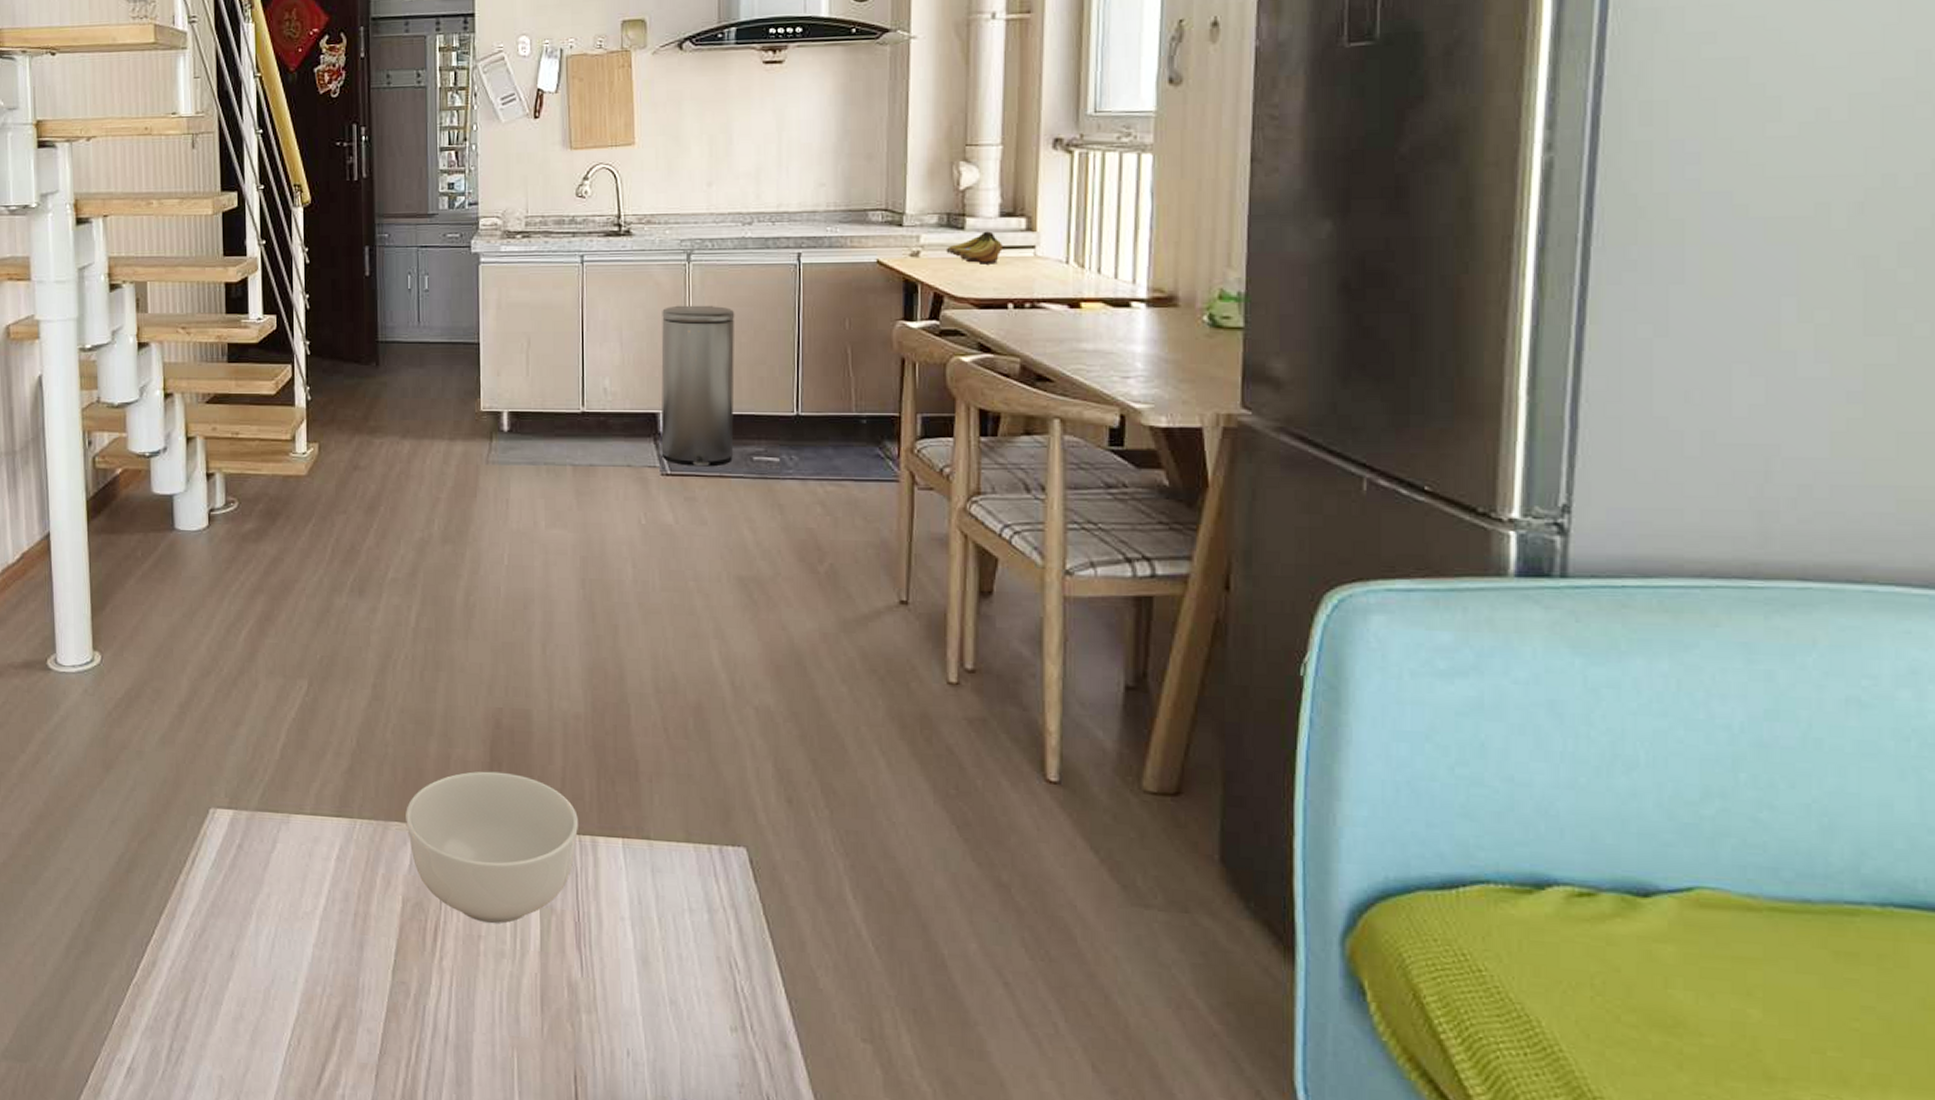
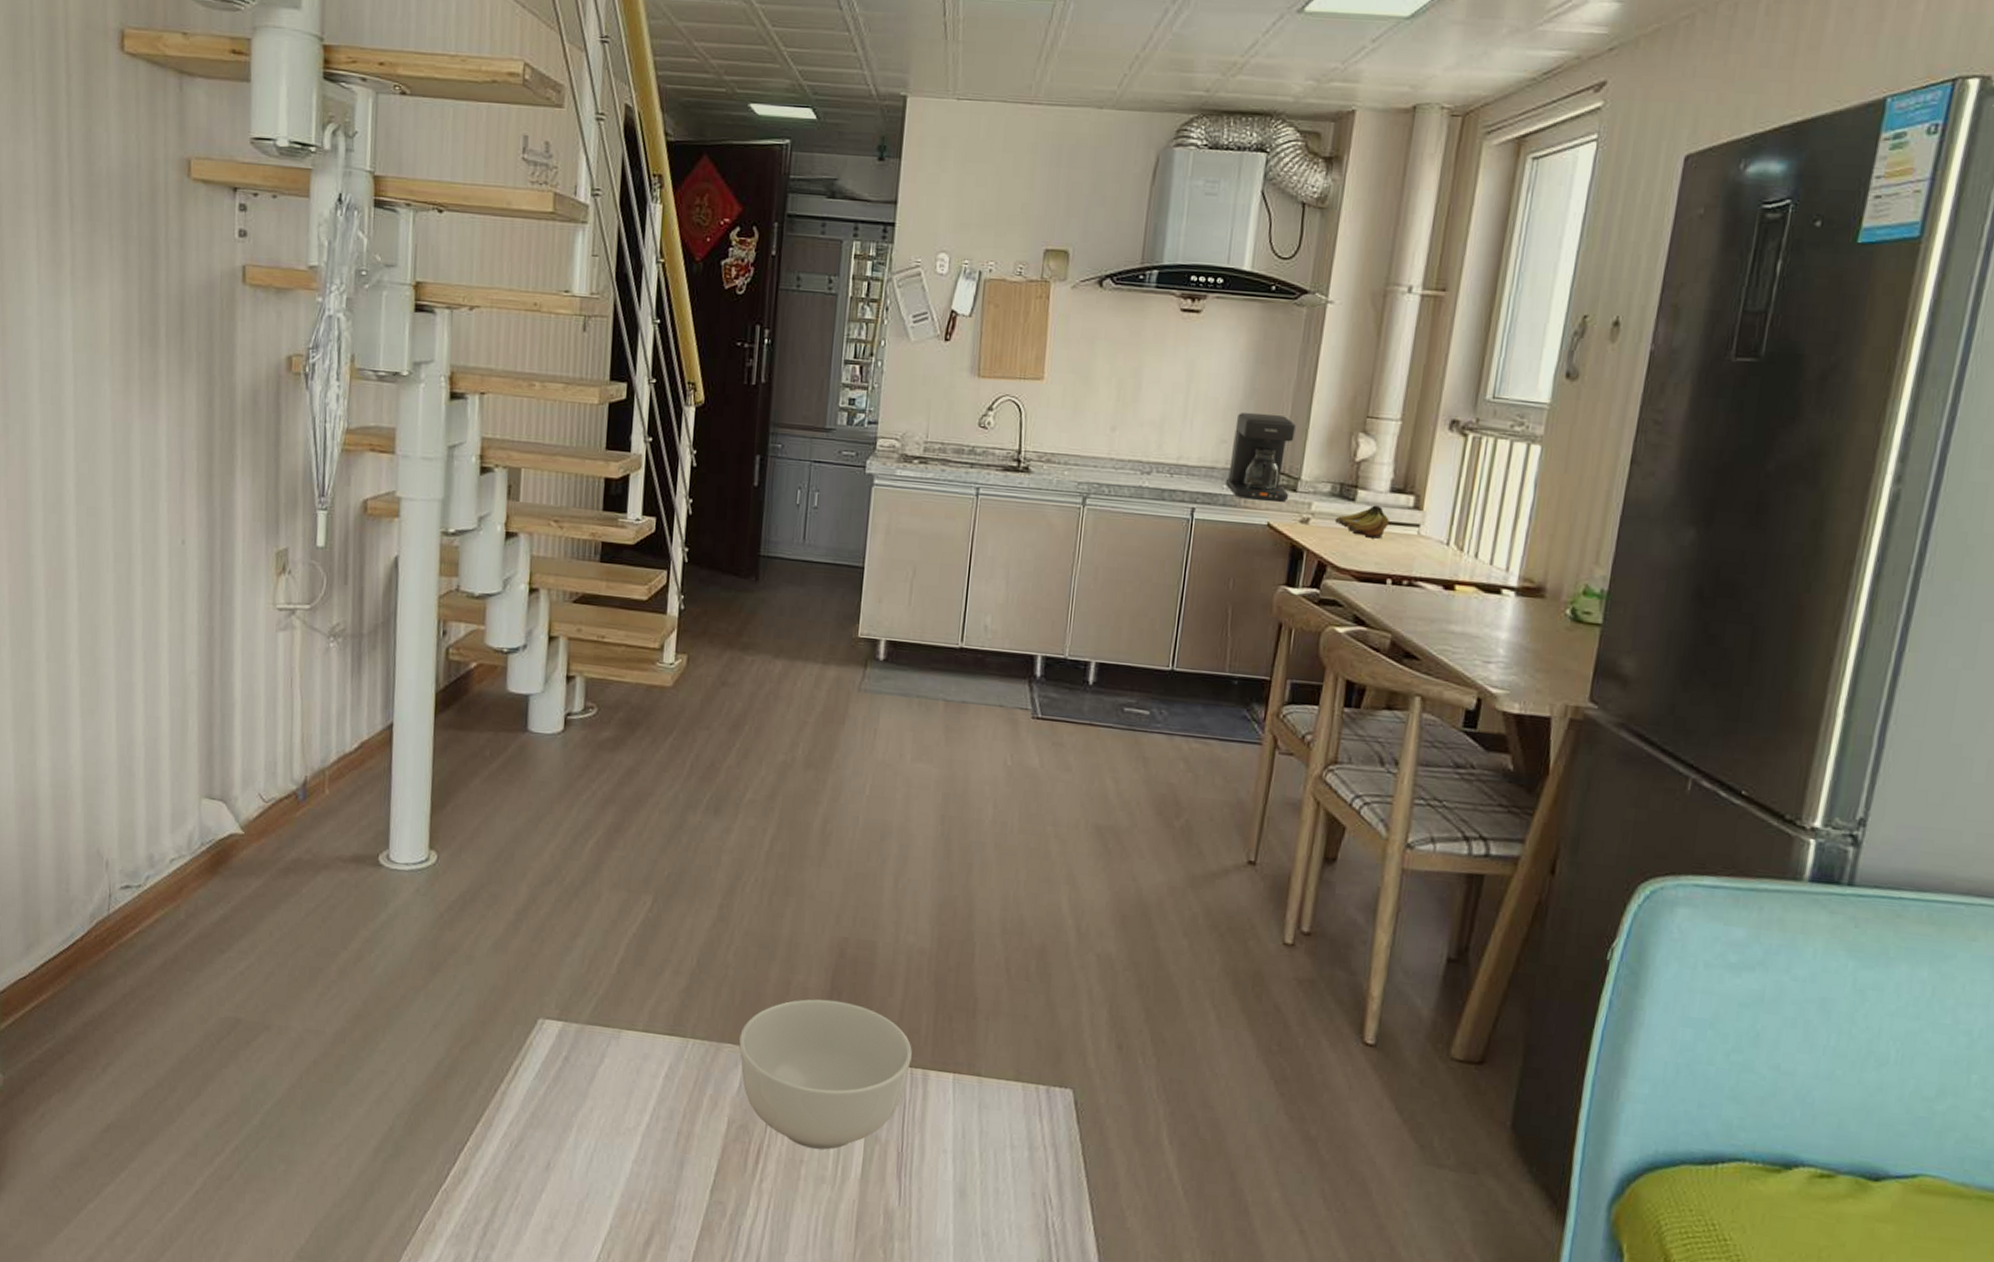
pedal bin: present [661,305,735,467] -> none [1034,548,1124,714]
coffee maker: none [829,153,896,237] -> present [1226,413,1296,501]

